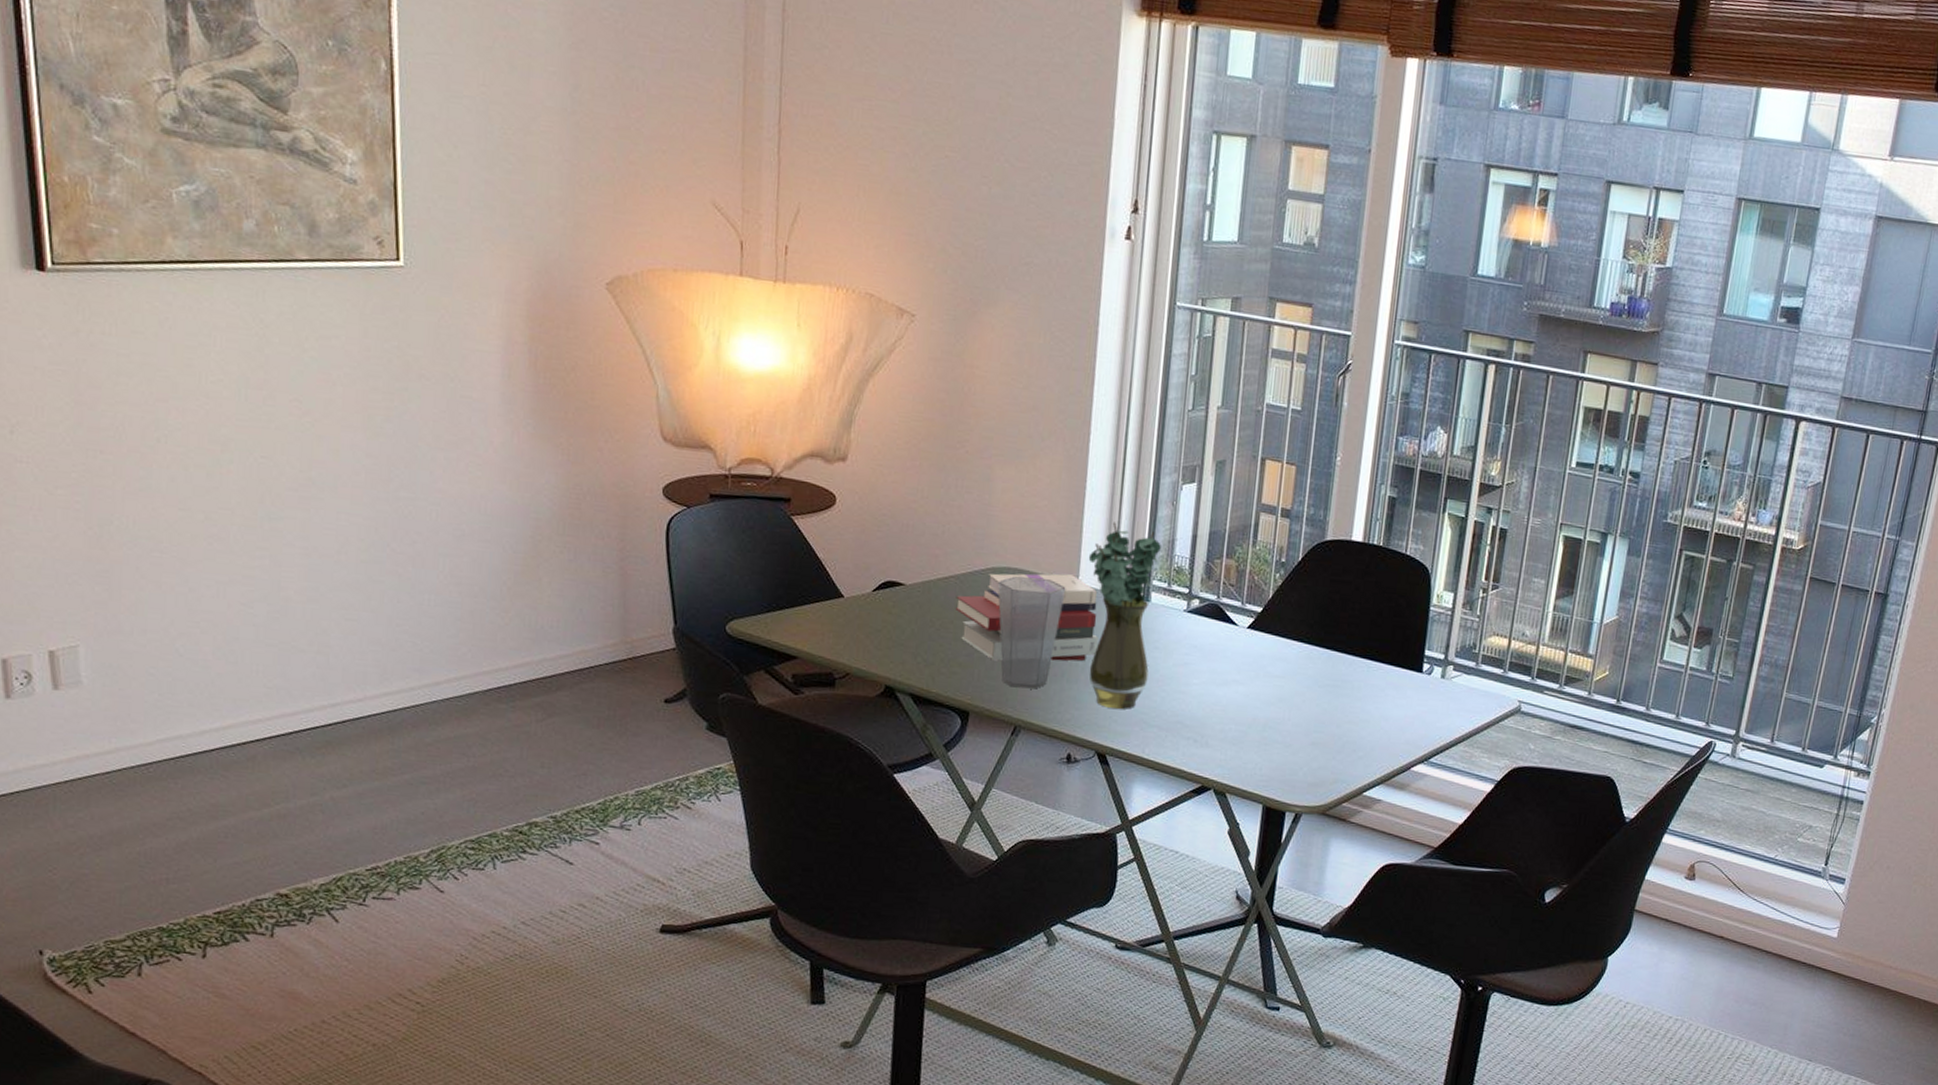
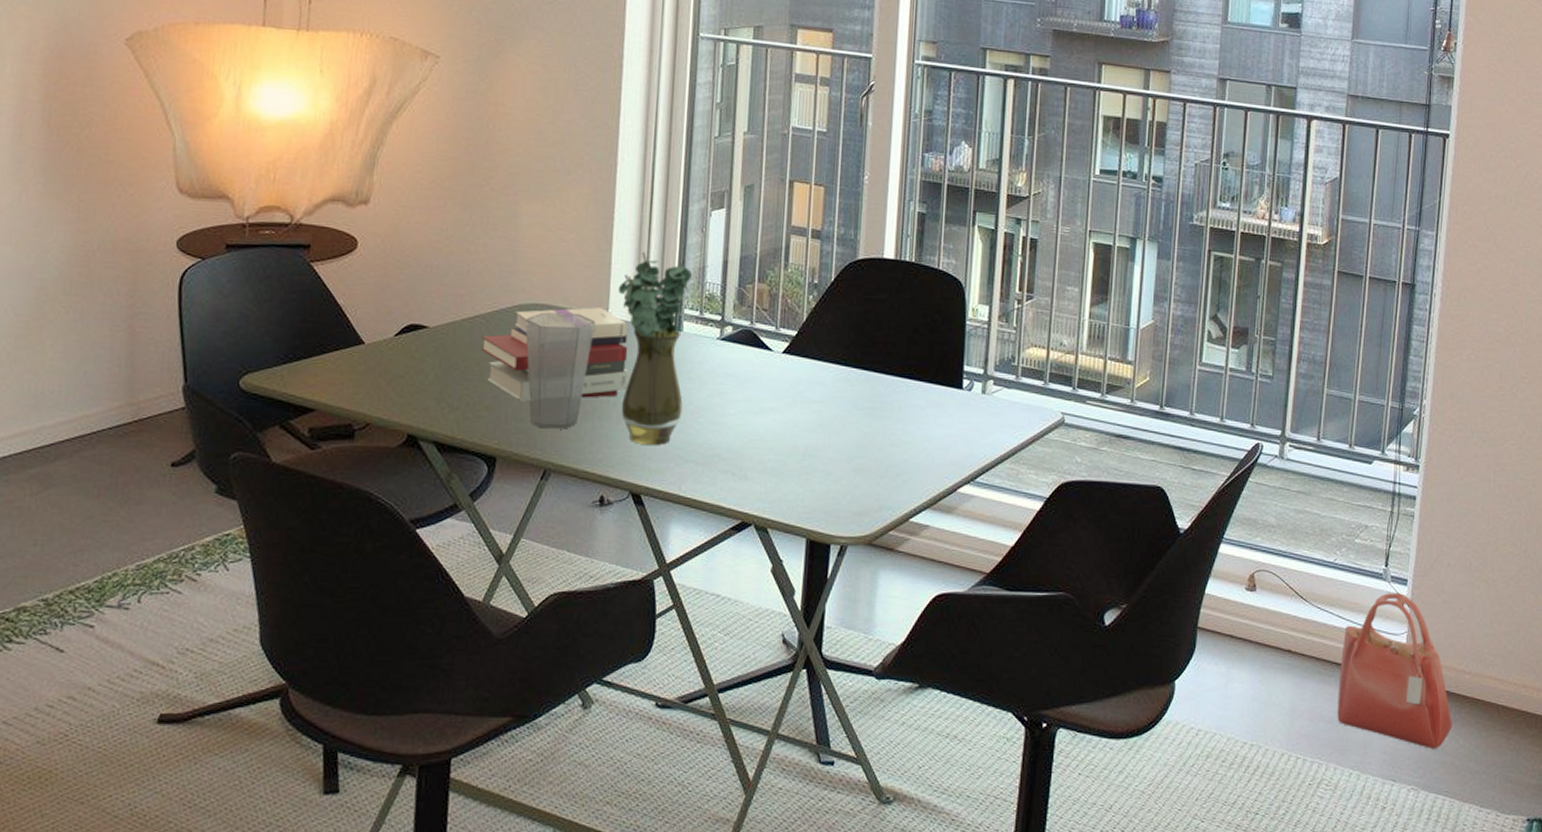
handbag: none [1761,890,1874,1035] -> present [1337,593,1452,749]

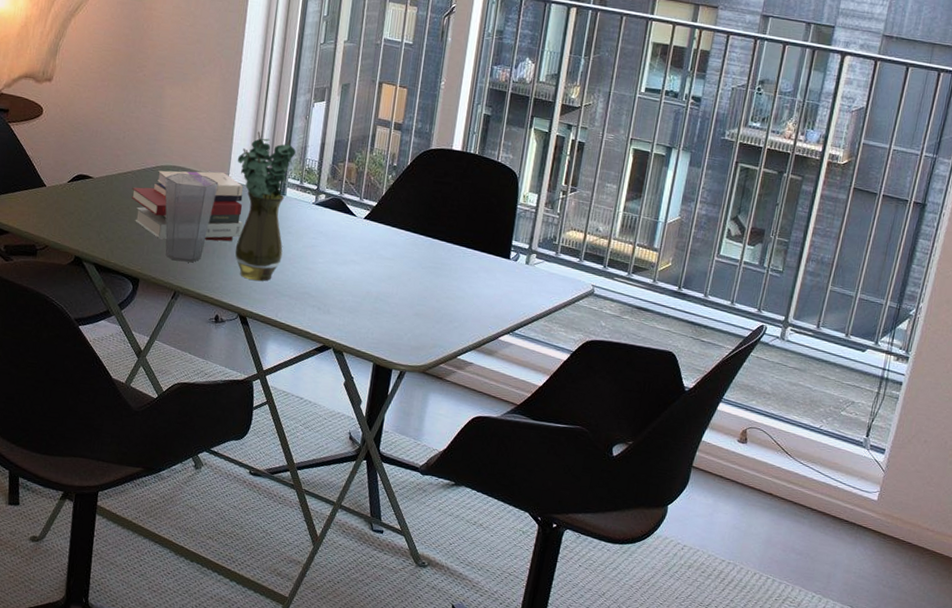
handbag: present [1337,593,1452,749] -> none [807,458,911,587]

